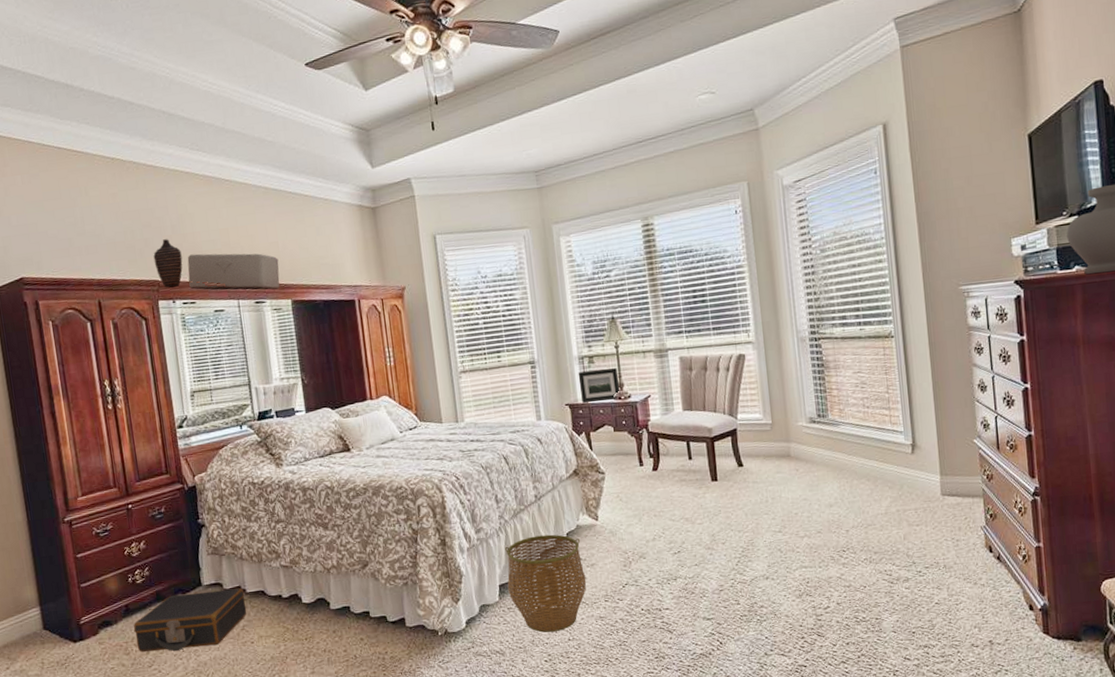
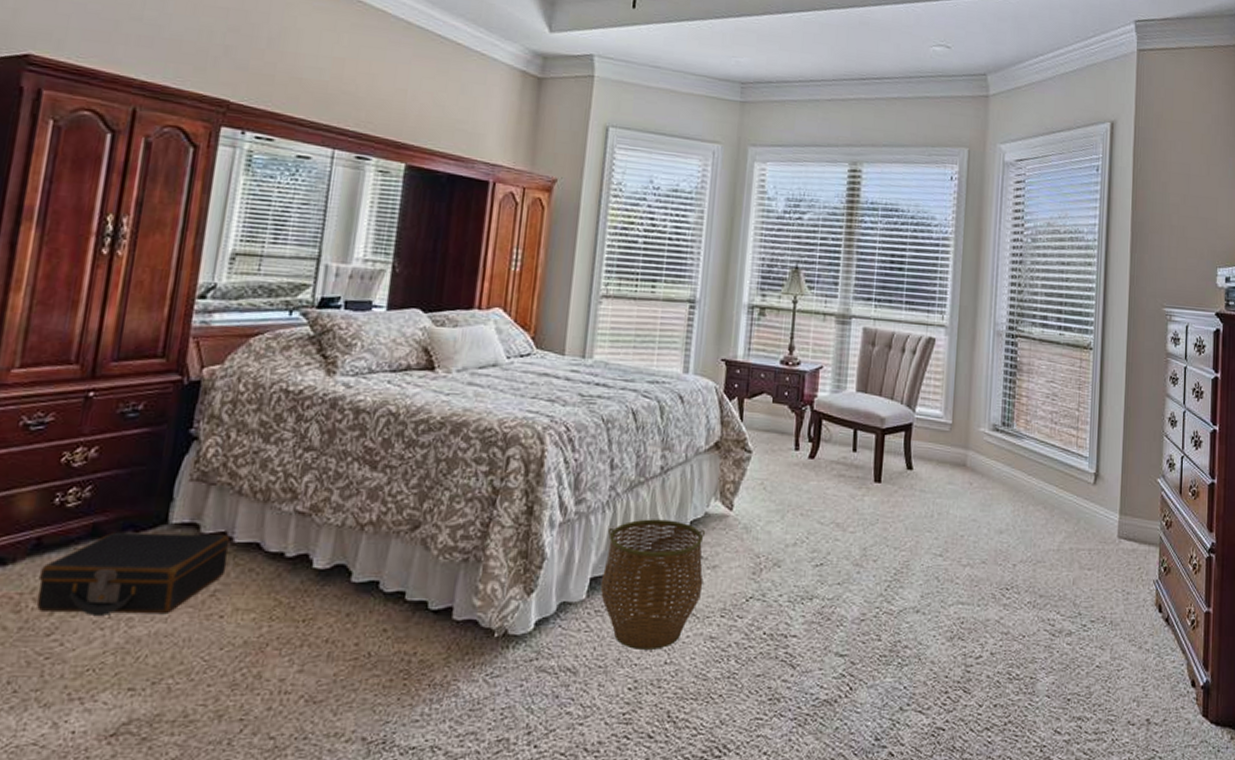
decorative vase: present [153,239,183,289] -> none [230,52,273,116]
decorative box: present [187,253,280,291] -> none [269,79,402,147]
picture frame: present [578,368,621,404] -> none [742,324,790,365]

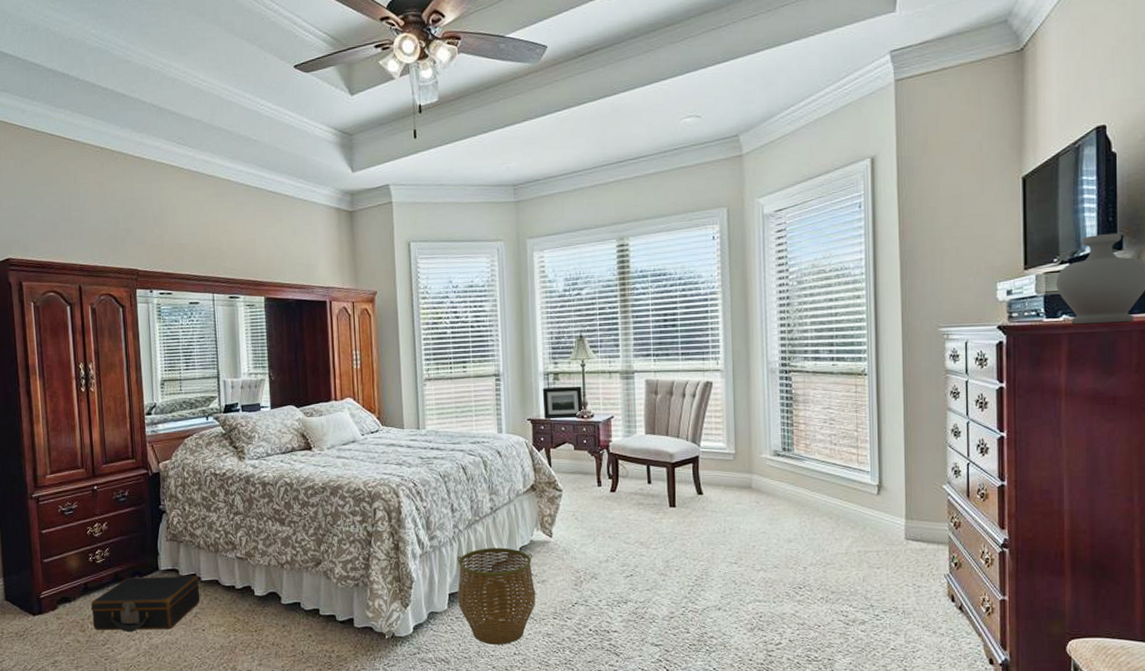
picture frame: none [742,324,790,365] -> present [542,387,584,420]

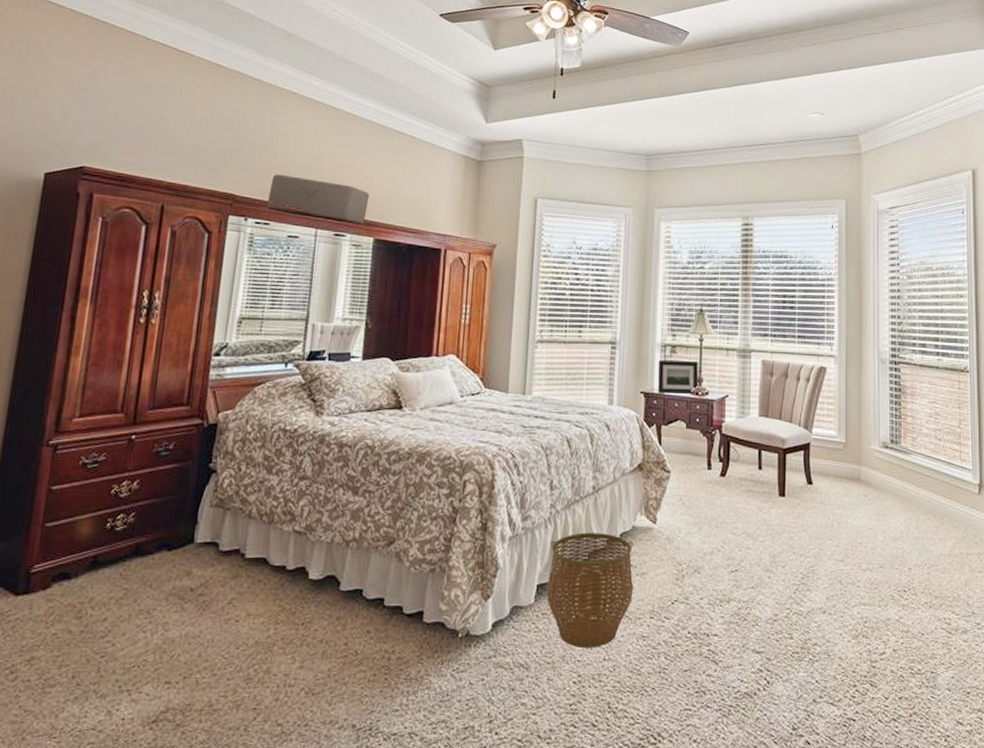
suitcase: present [90,576,201,632] -> none [93,550,243,620]
decorative box: none [166,246,255,286] -> present [266,174,370,225]

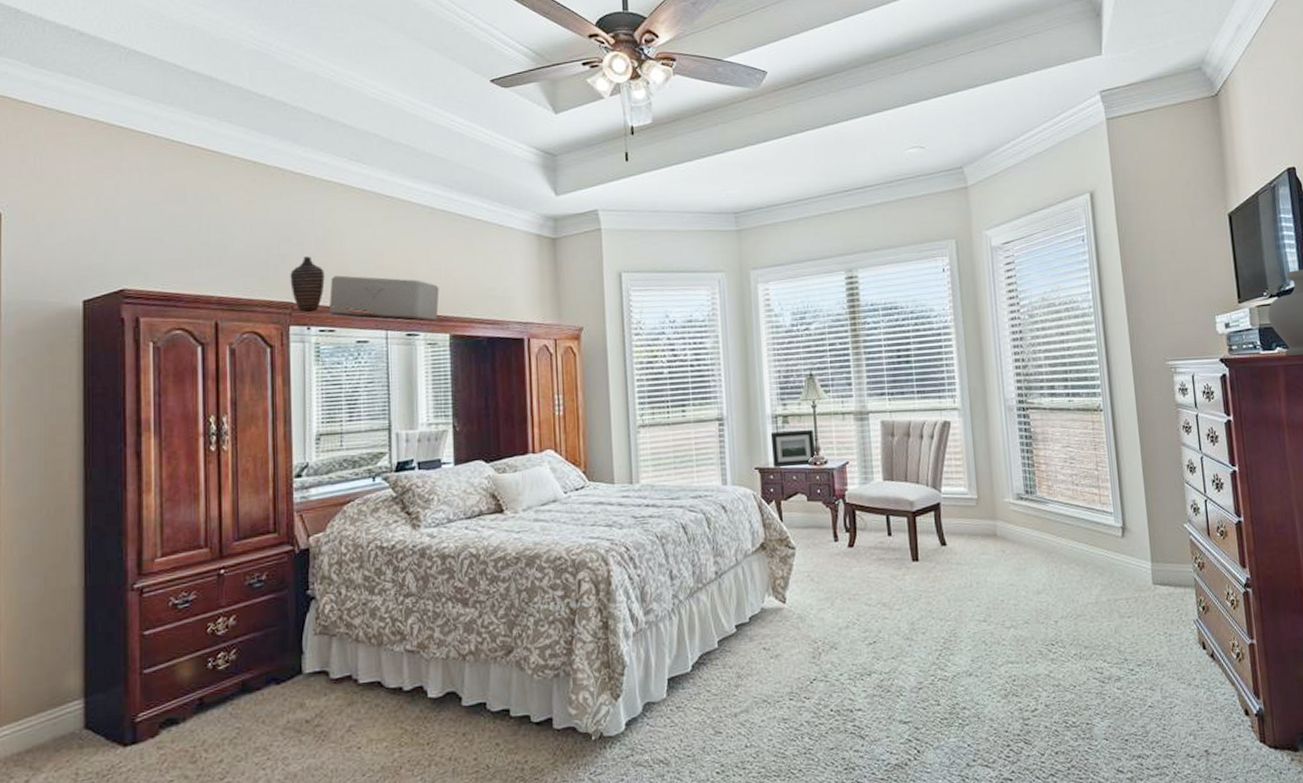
decorative vase: none [235,154,268,206] -> present [290,256,325,313]
basket: present [546,532,634,648] -> none [677,618,769,737]

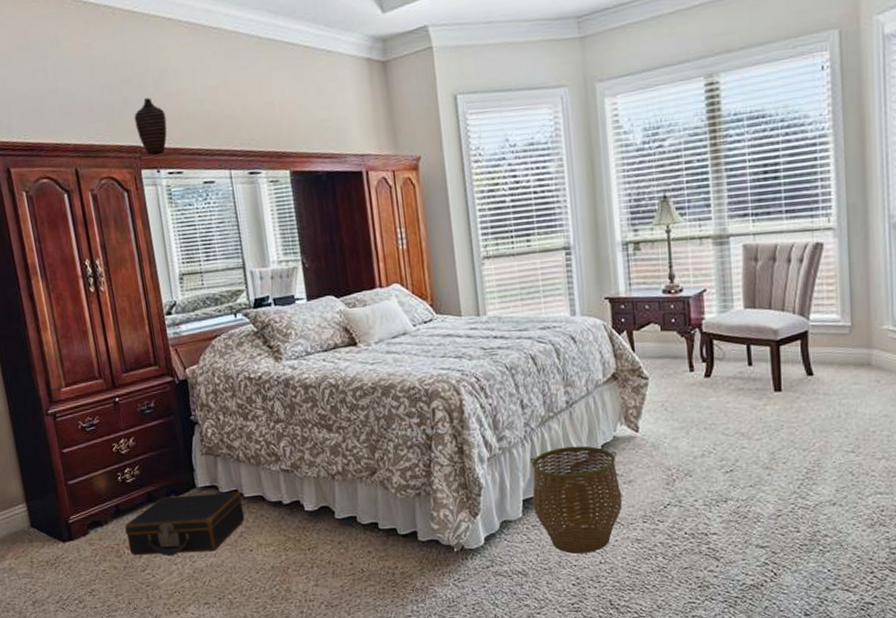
suitcase: none [206,678,357,760] -> present [124,492,245,556]
decorative box: present [328,275,439,322] -> none [172,115,277,159]
basket: none [677,618,769,737] -> present [531,445,623,554]
picture frame: present [770,430,816,468] -> none [620,257,671,298]

